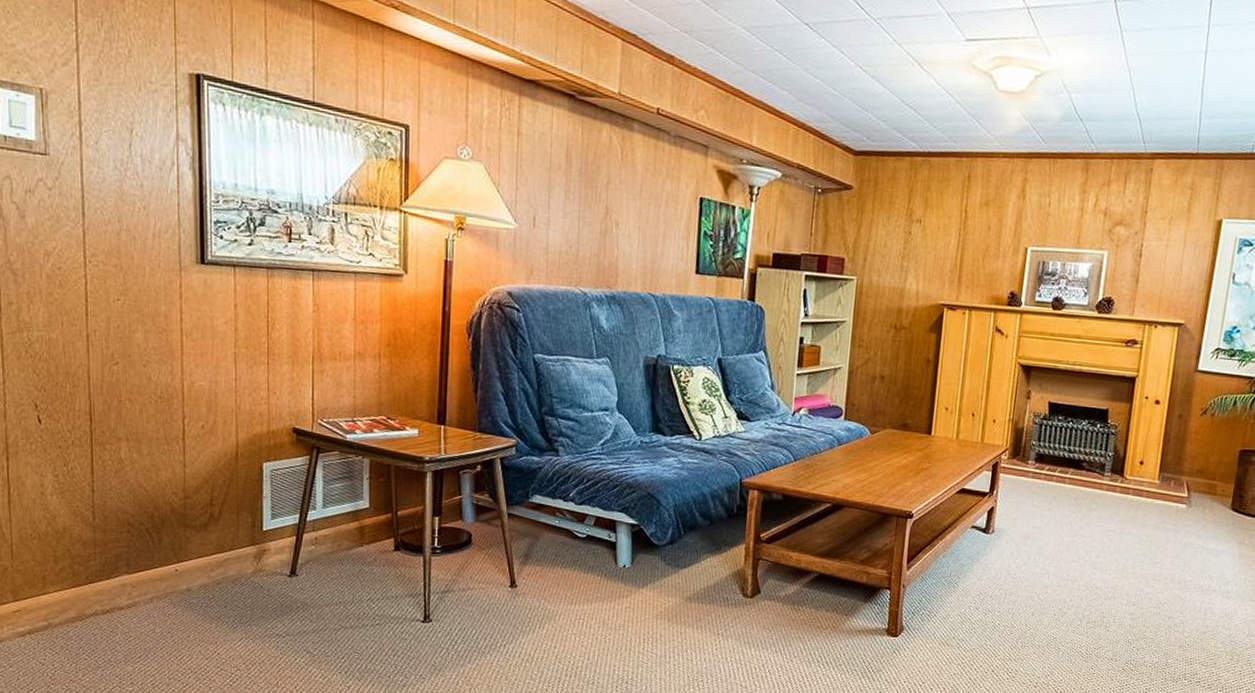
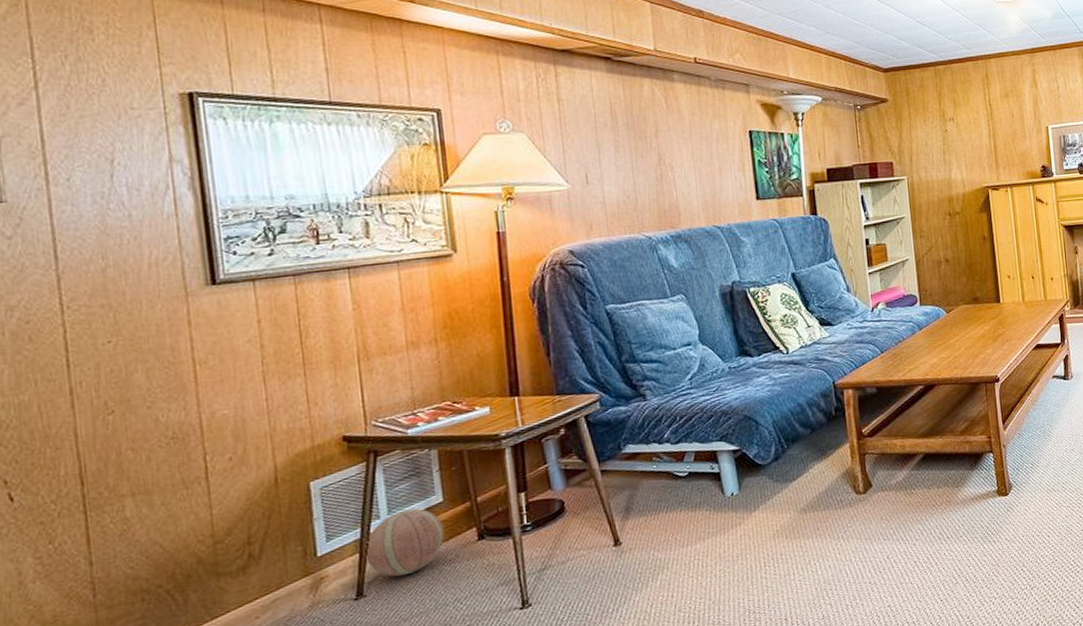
ball: none [301,507,367,566] -> present [365,508,445,577]

